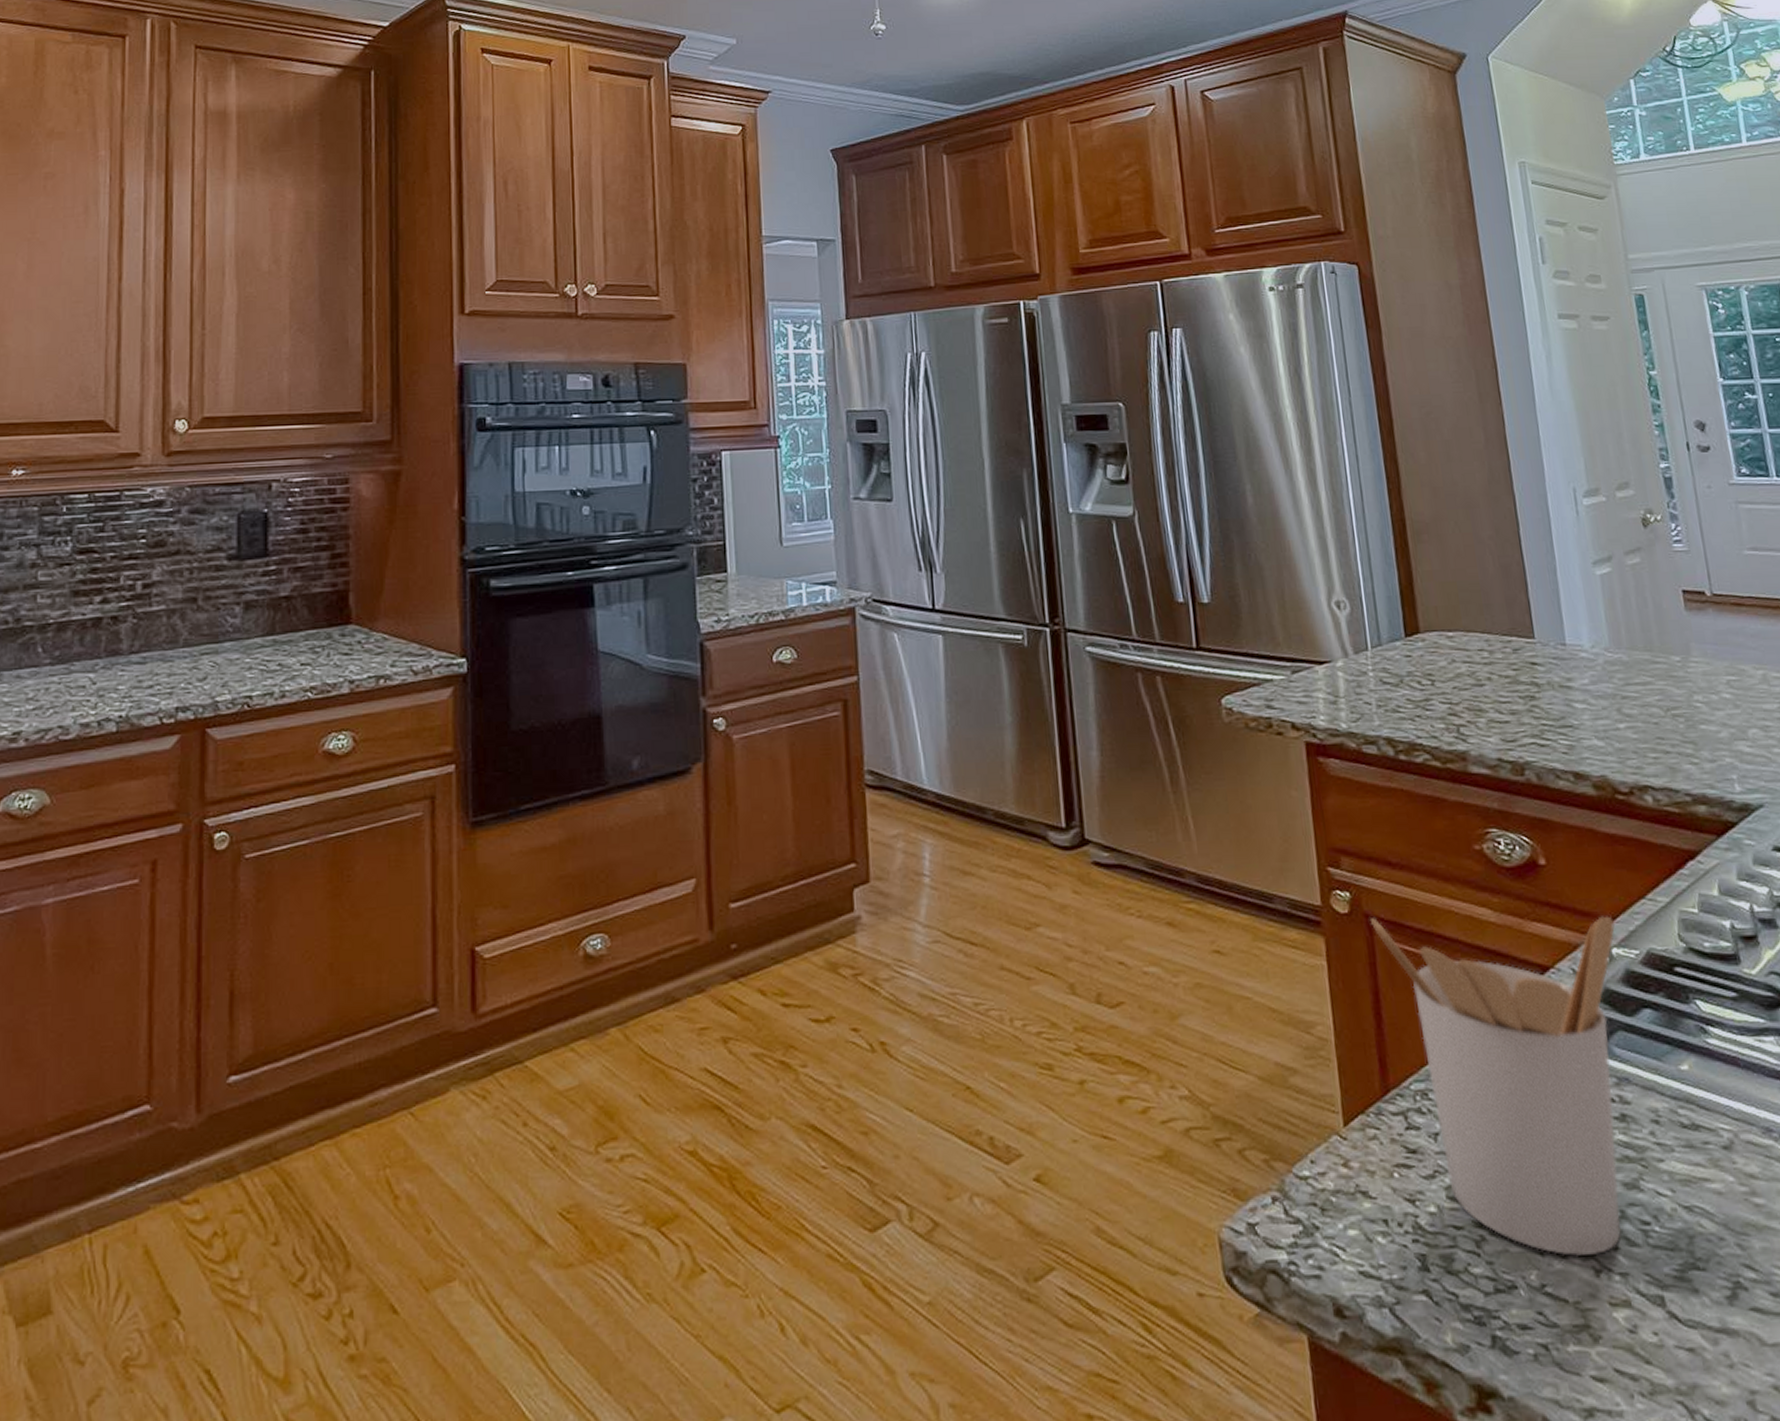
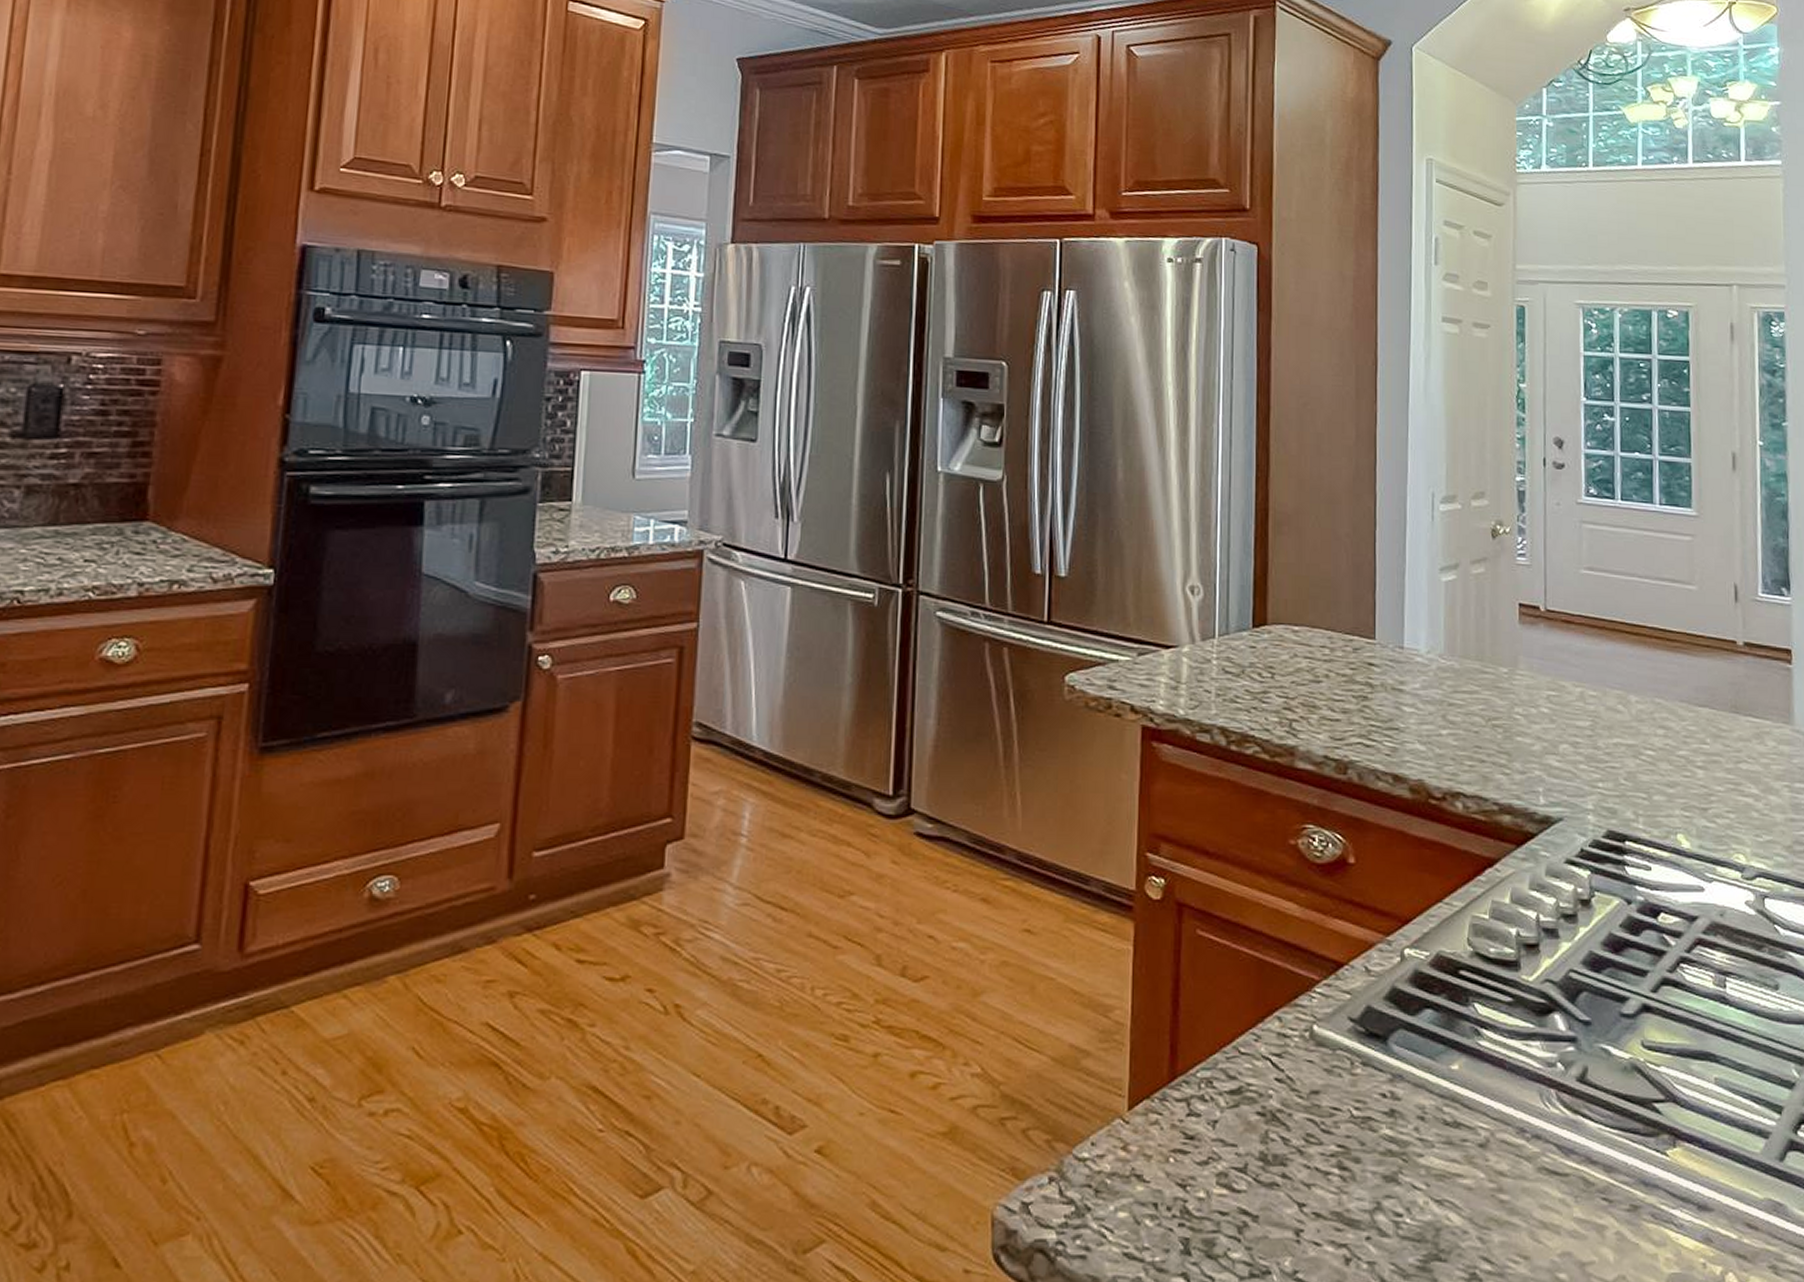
utensil holder: present [1371,916,1621,1257] -> none [1181,906,1410,1246]

